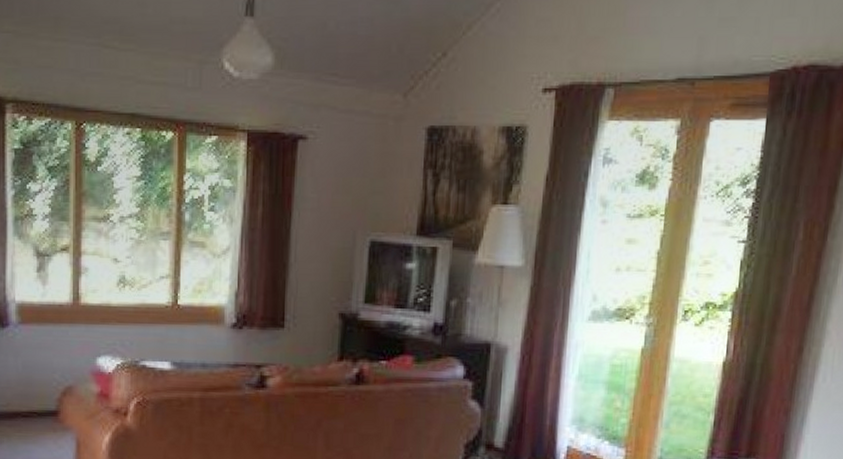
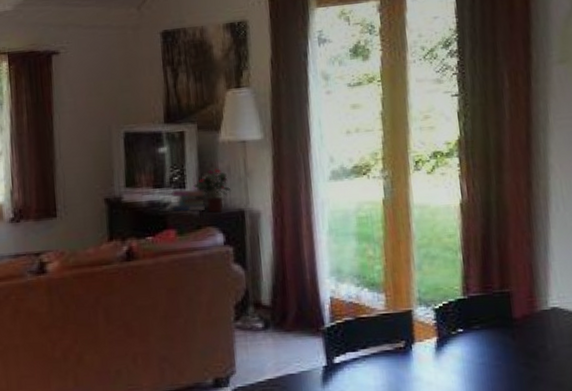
books: none [410,313,451,338] -> present [169,188,207,212]
potted flower: none [439,293,480,343] -> present [193,168,232,213]

